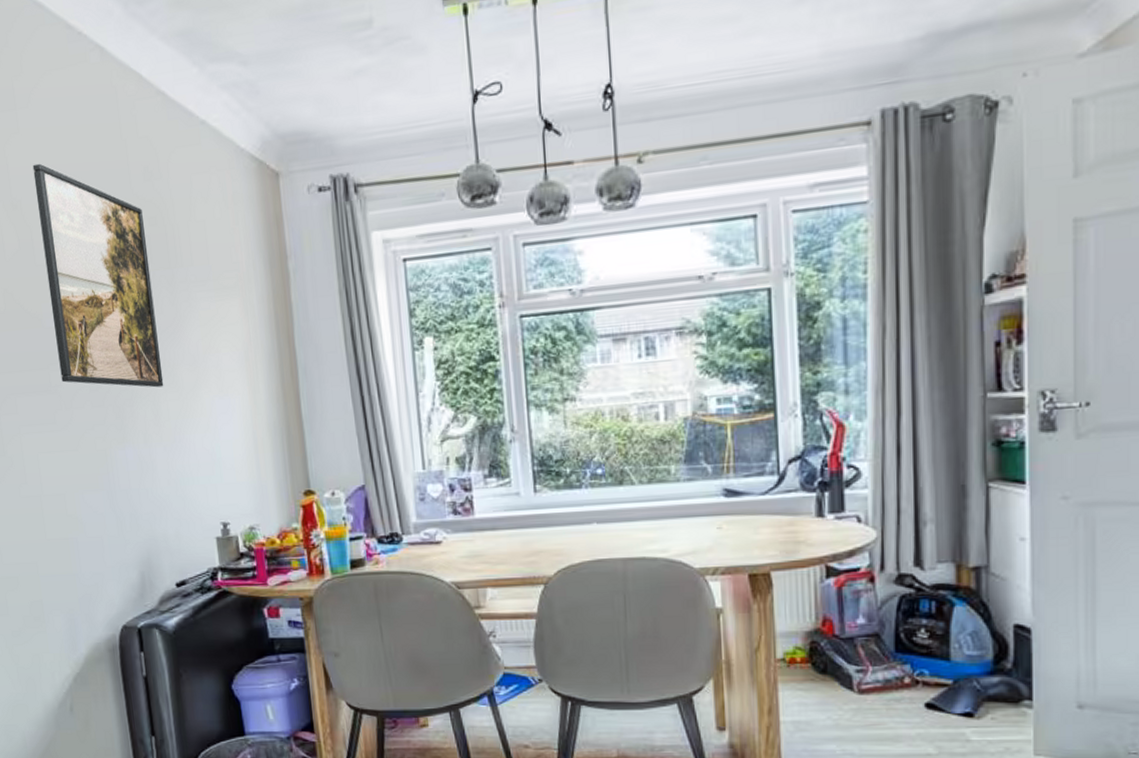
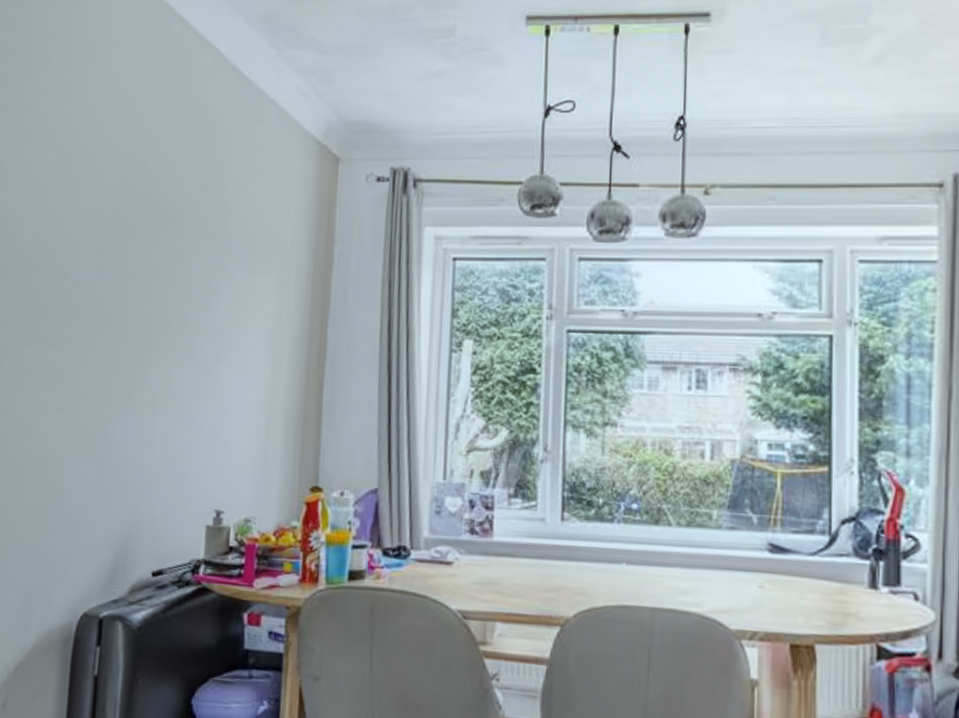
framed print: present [32,163,164,388] -> none [75,119,195,356]

